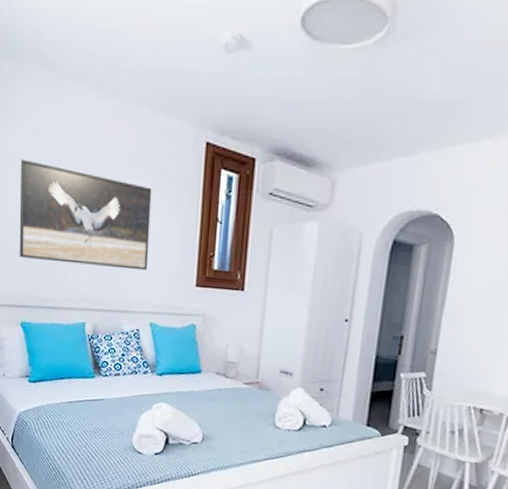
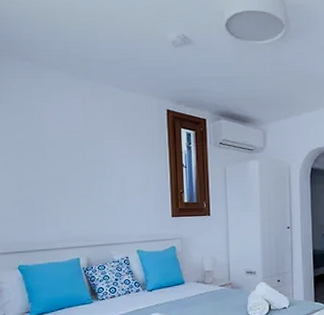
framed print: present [19,159,152,271] -> none [8,131,131,211]

